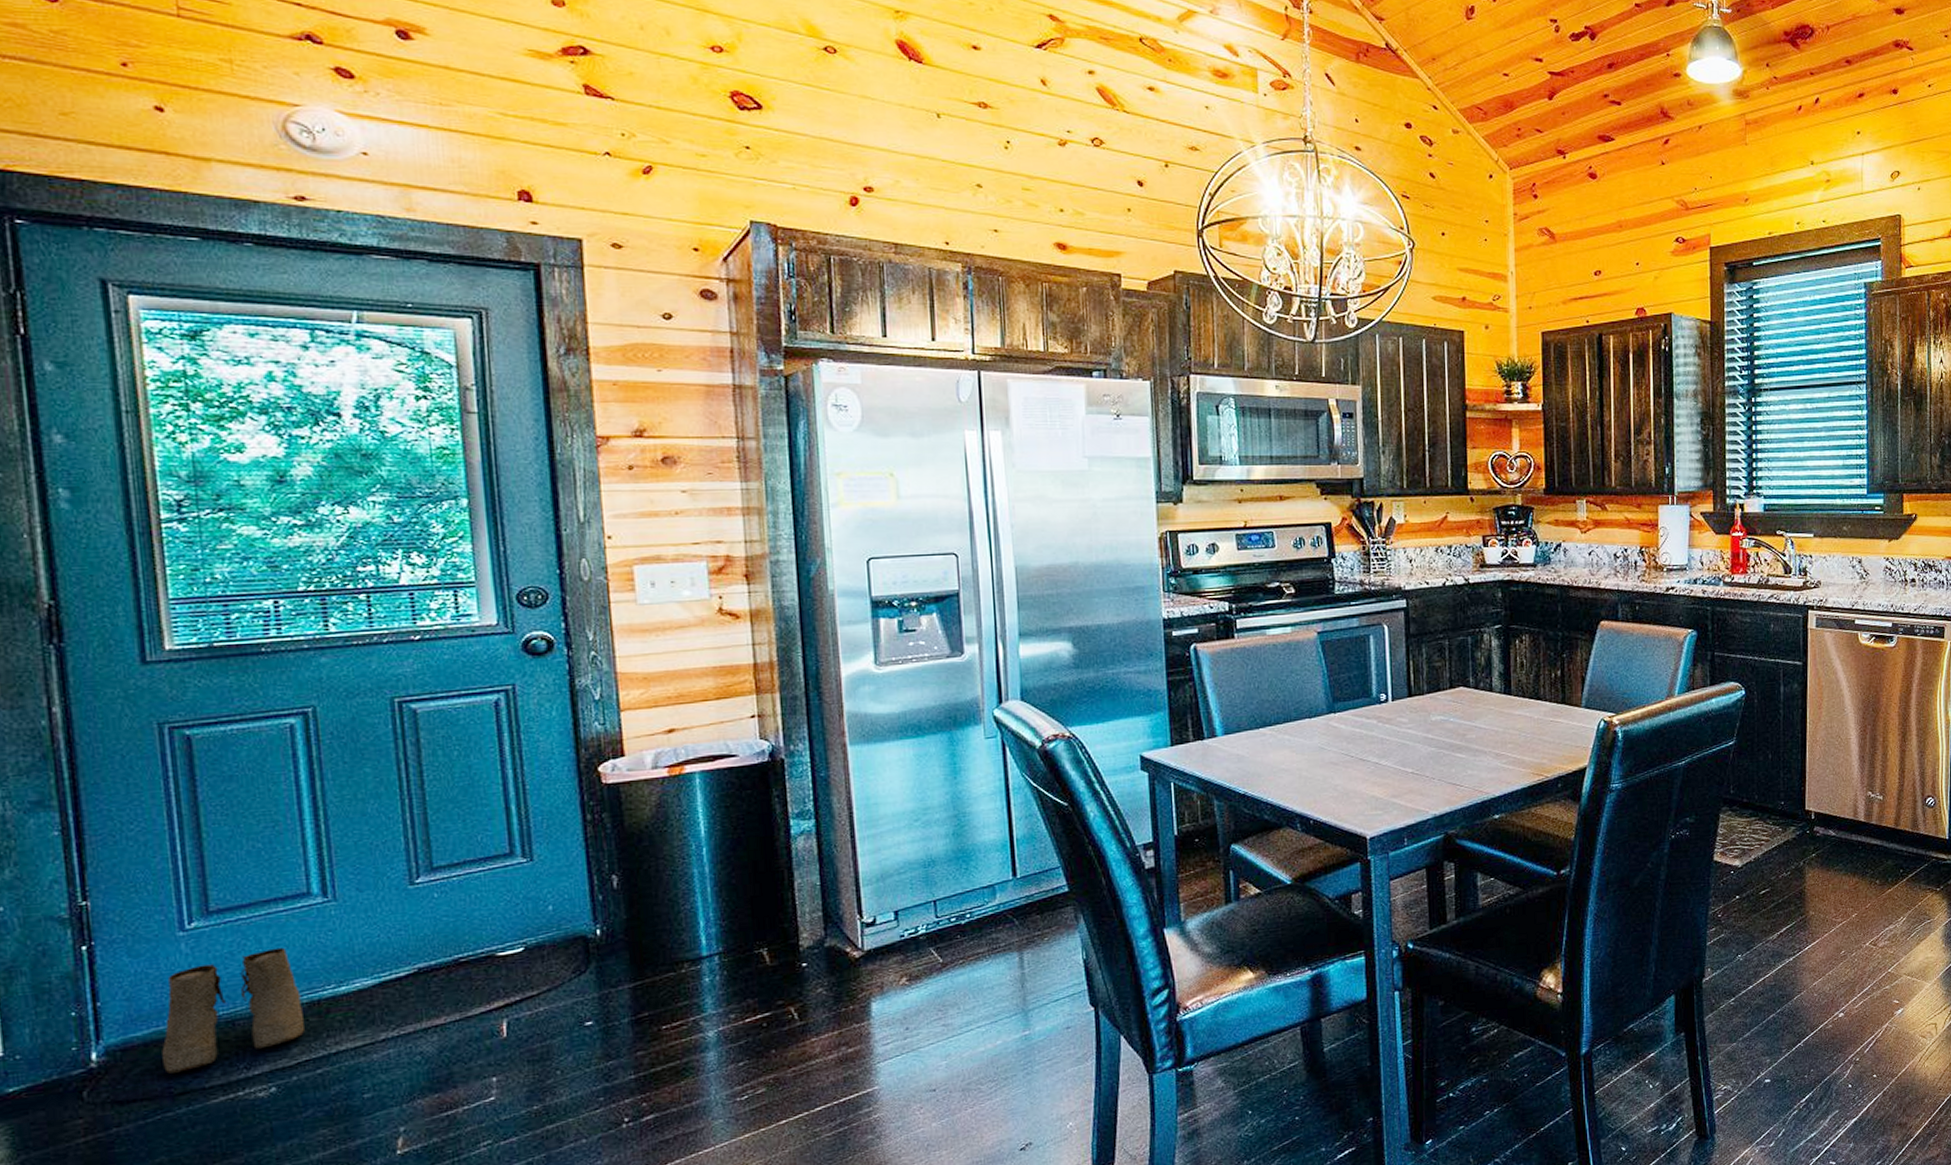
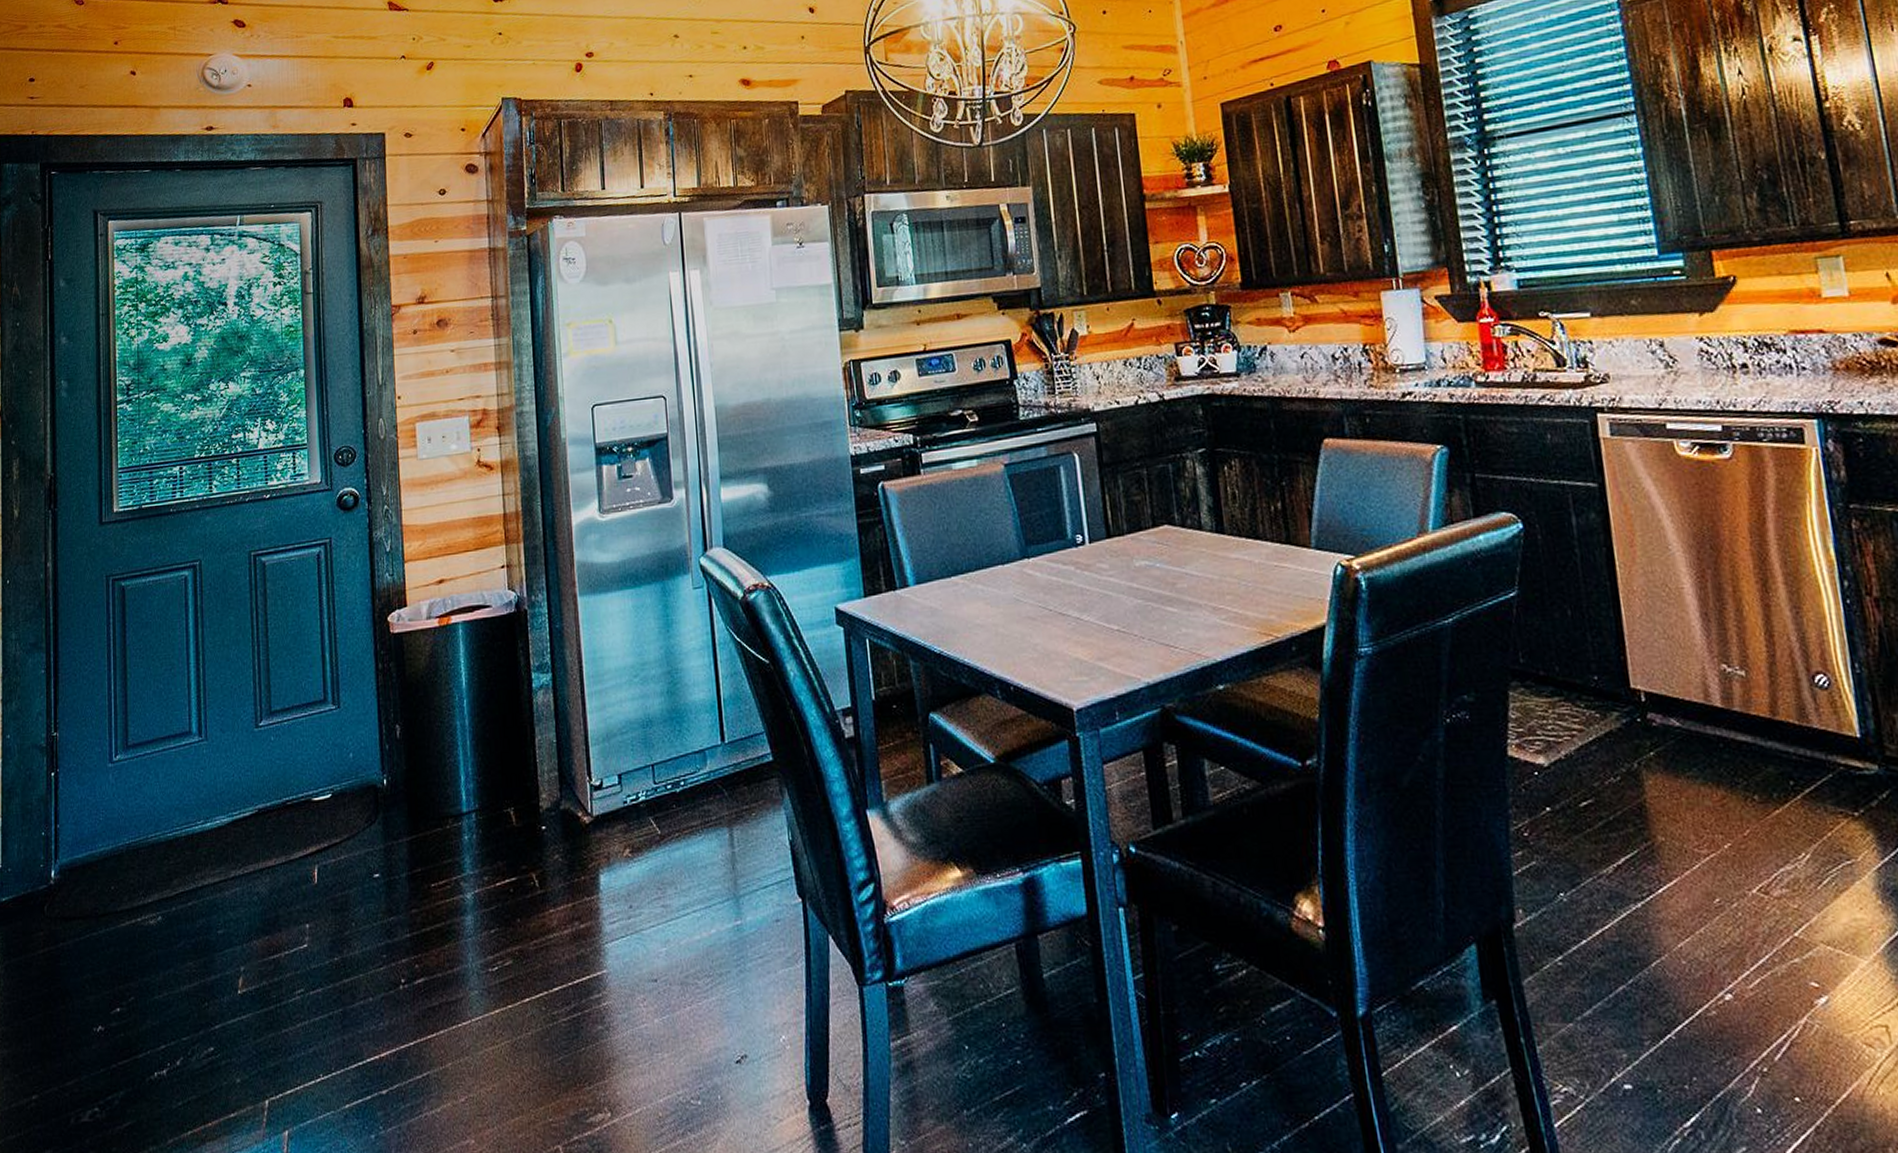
boots: present [162,947,305,1074] -> none [93,782,182,895]

